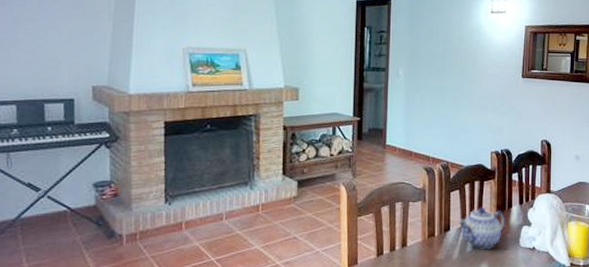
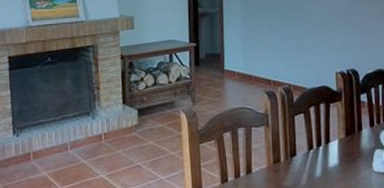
teapot: present [458,207,506,250] -> none [304,130,356,175]

